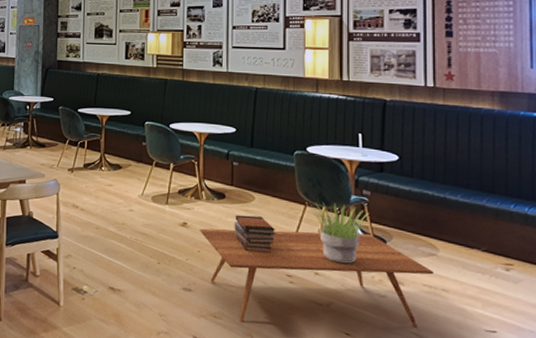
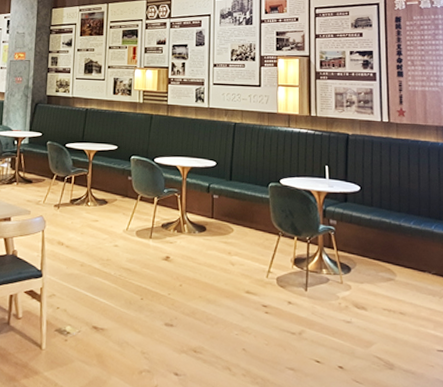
coffee table: present [200,228,433,328] -> none [182,261,392,356]
book stack: present [234,214,276,253] -> none [214,247,253,284]
potted plant: present [310,202,369,264] -> none [284,232,335,292]

